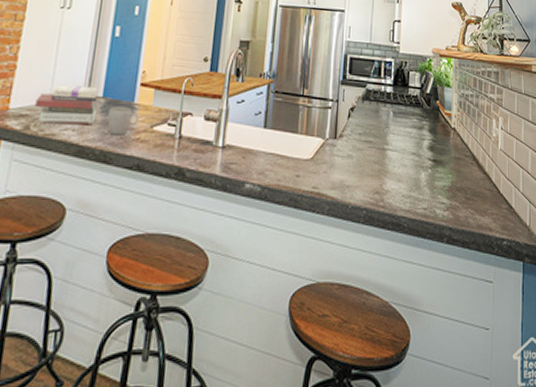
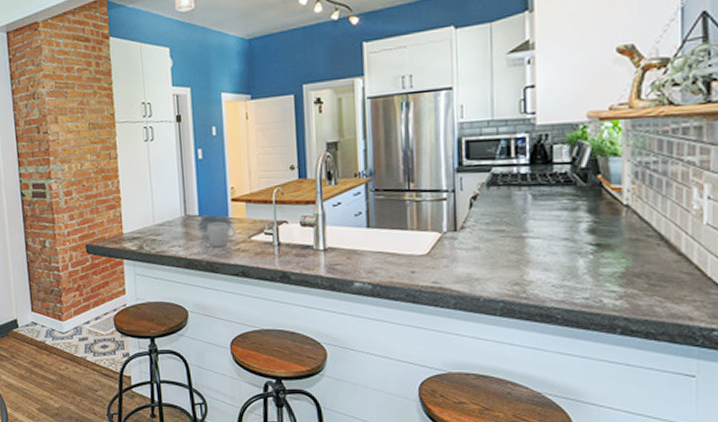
books: present [35,84,99,126] -> none [143,207,197,243]

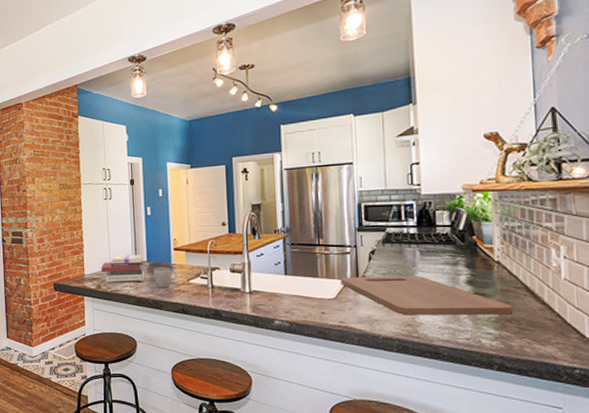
books: none [143,207,197,243] -> present [101,254,145,283]
cutting board: none [434,225,642,272] -> present [340,276,512,315]

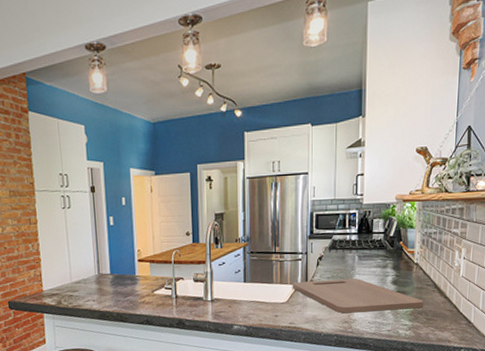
books: present [101,254,145,283] -> none [61,266,109,298]
mug: present [153,266,177,288] -> none [117,278,141,301]

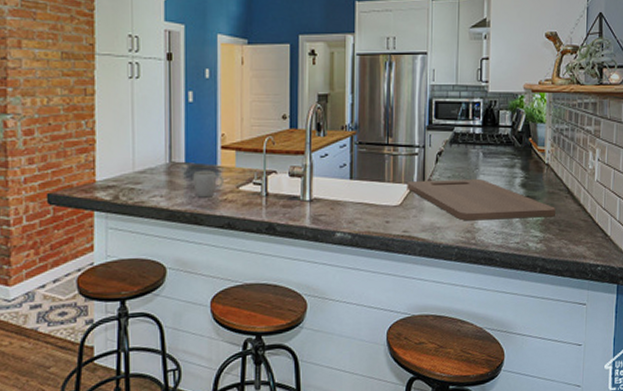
mug: none [117,278,141,301] -> present [193,170,223,198]

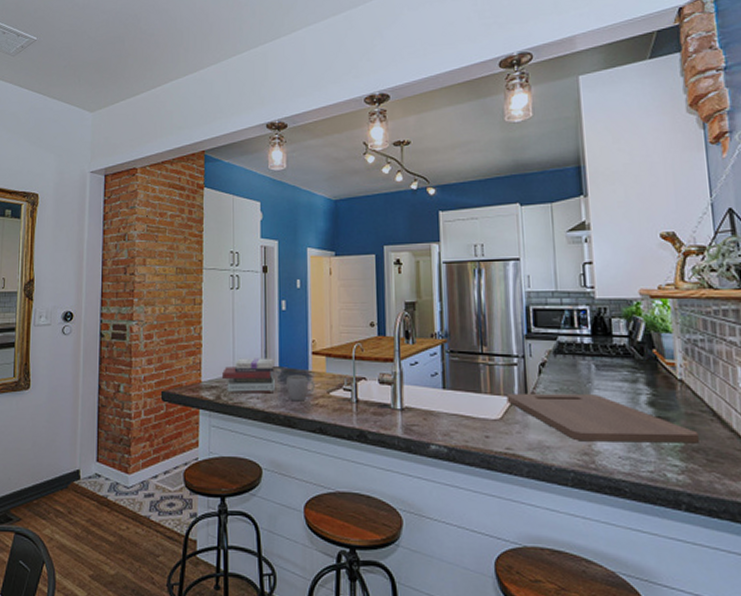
books: none [121,153,182,192] -> present [222,358,276,394]

